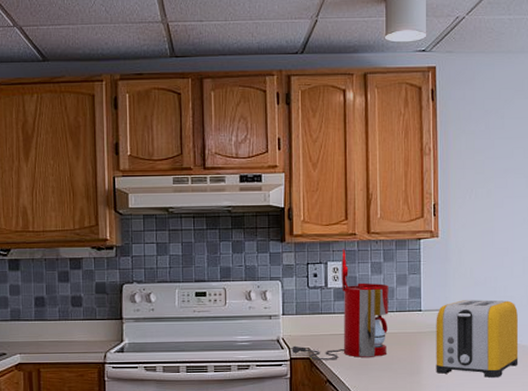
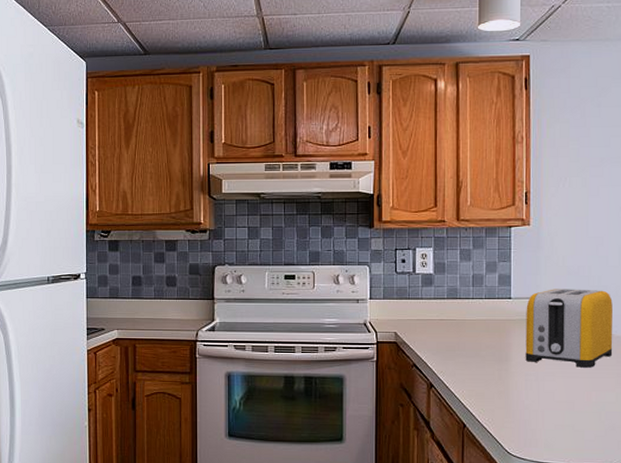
coffee maker: present [291,249,389,361] -> none [378,235,478,345]

